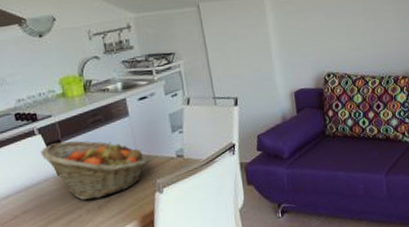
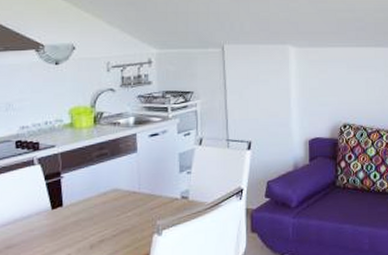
fruit basket: present [40,140,149,201] -> none [37,173,151,238]

